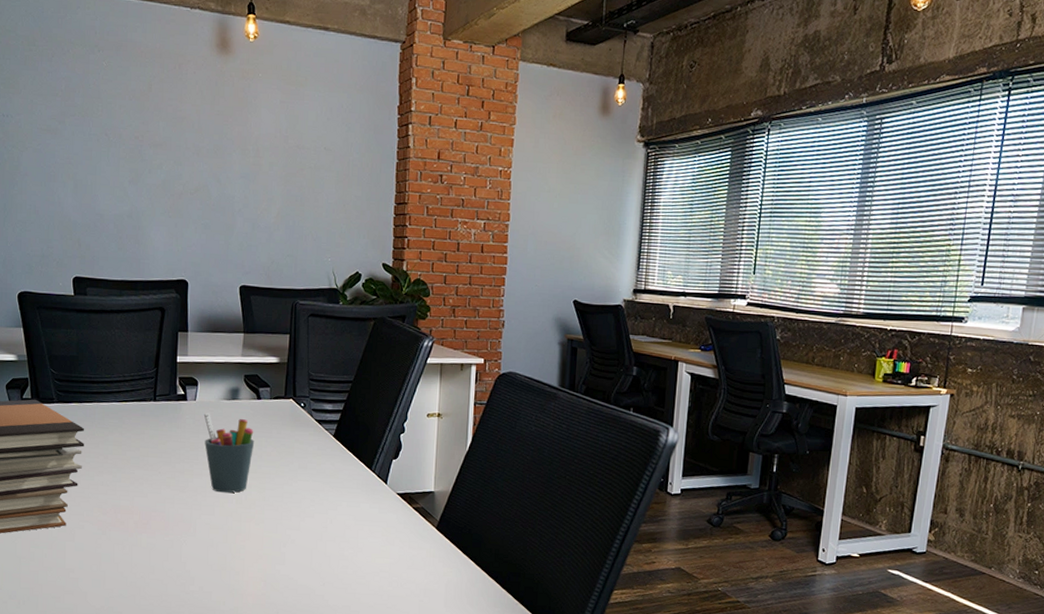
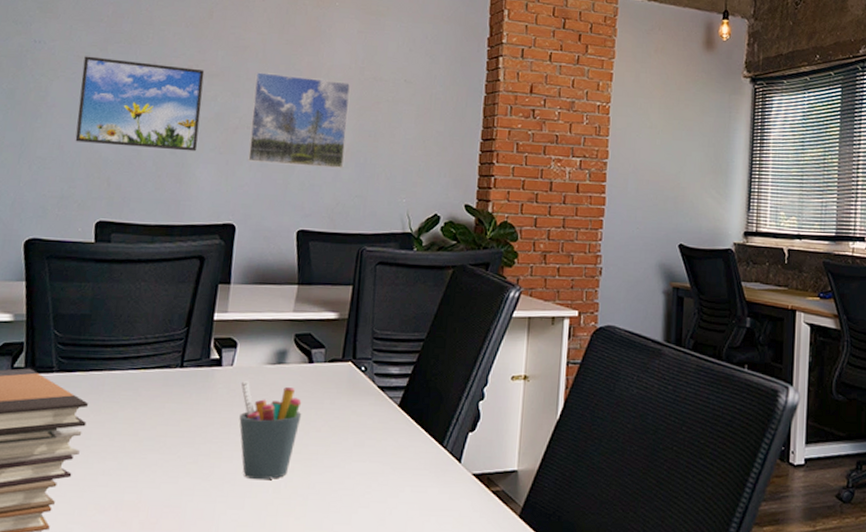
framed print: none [46,128,150,215] -> present [75,56,205,152]
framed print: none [192,142,277,231] -> present [247,72,351,169]

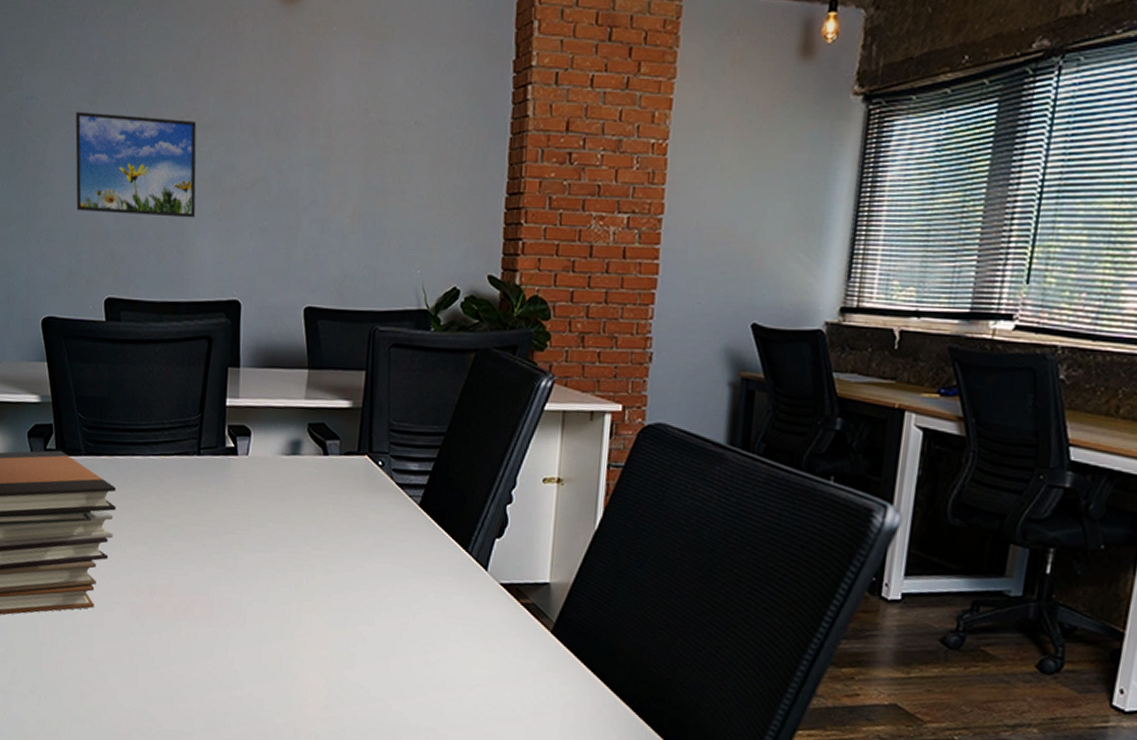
pen holder: present [239,380,302,480] -> none [257,471,320,575]
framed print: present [247,72,351,169] -> none [247,121,354,235]

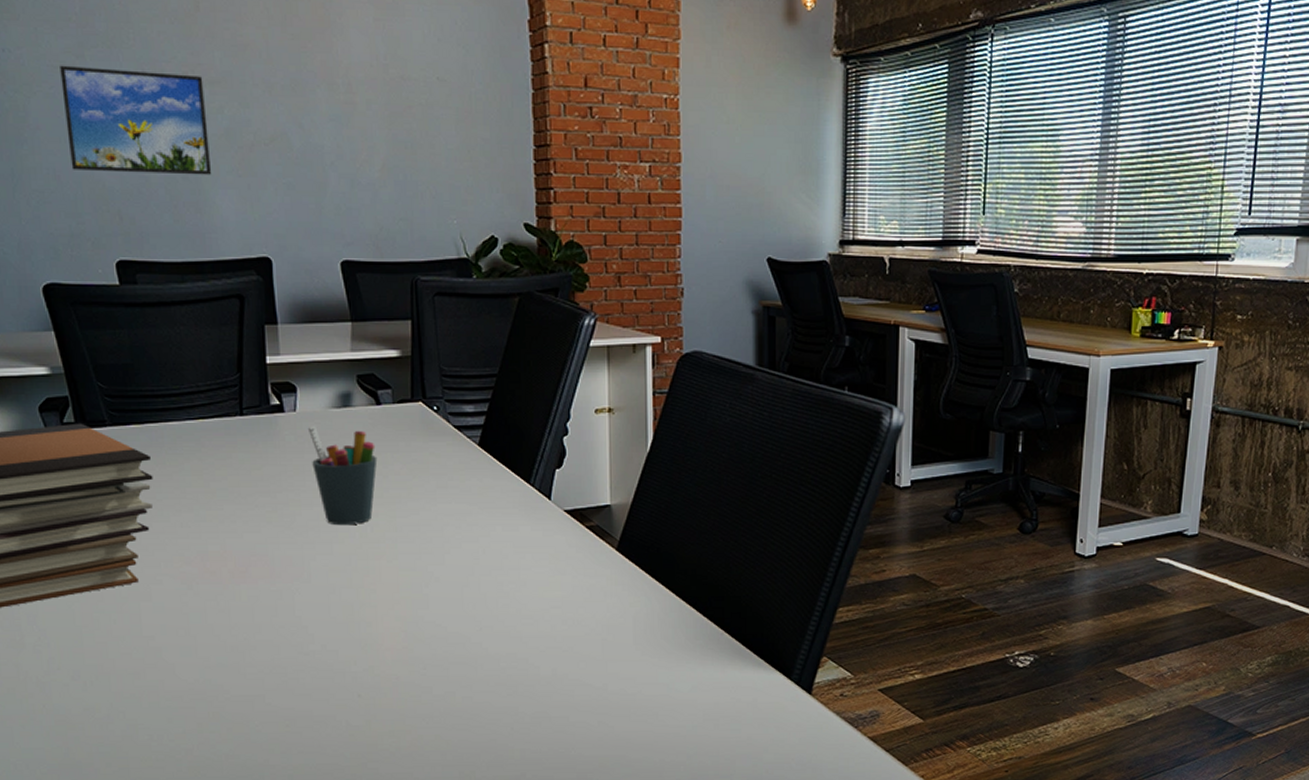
pen holder: none [257,471,320,575] -> present [307,425,378,526]

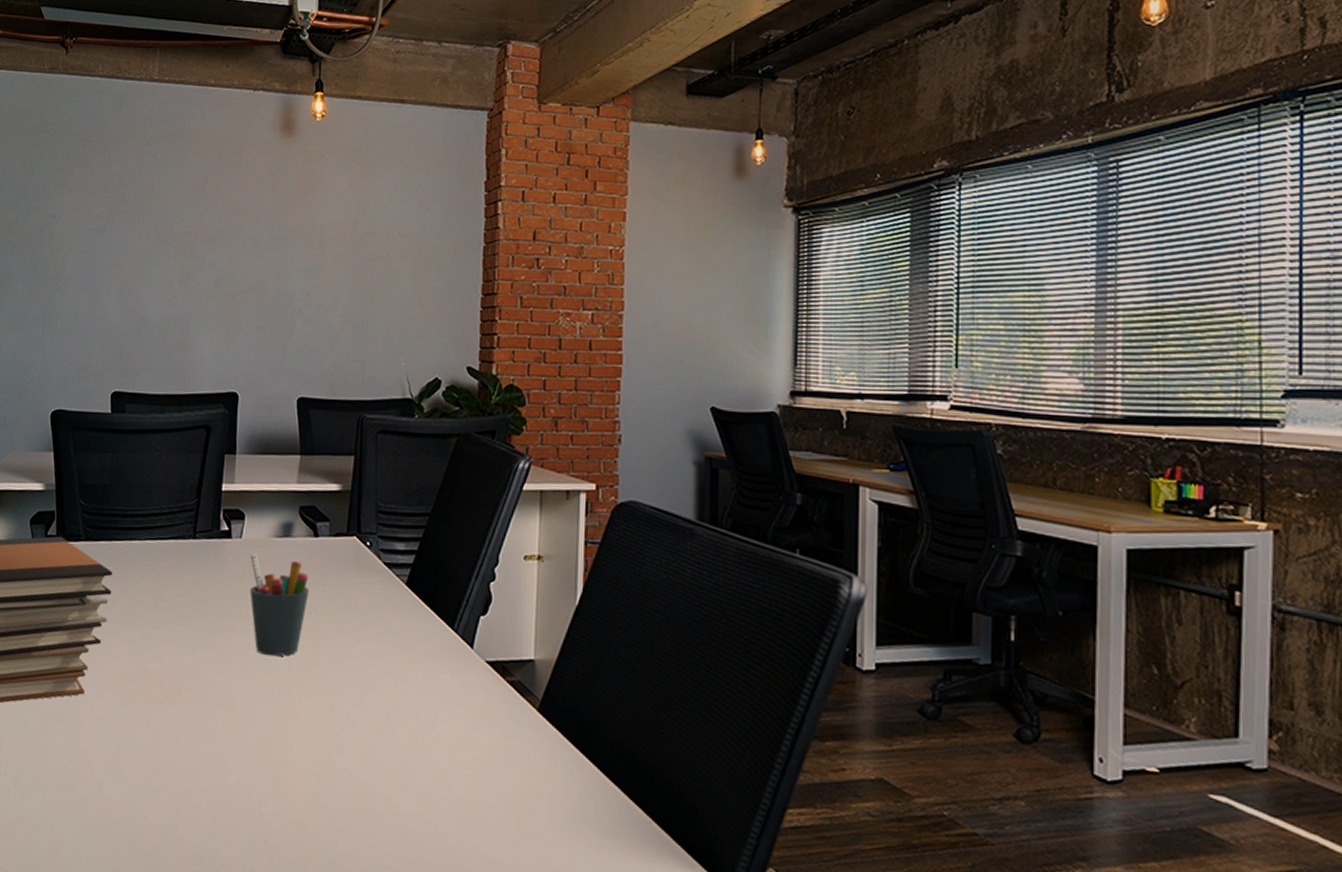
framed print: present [60,65,212,175] -> none [90,228,203,319]

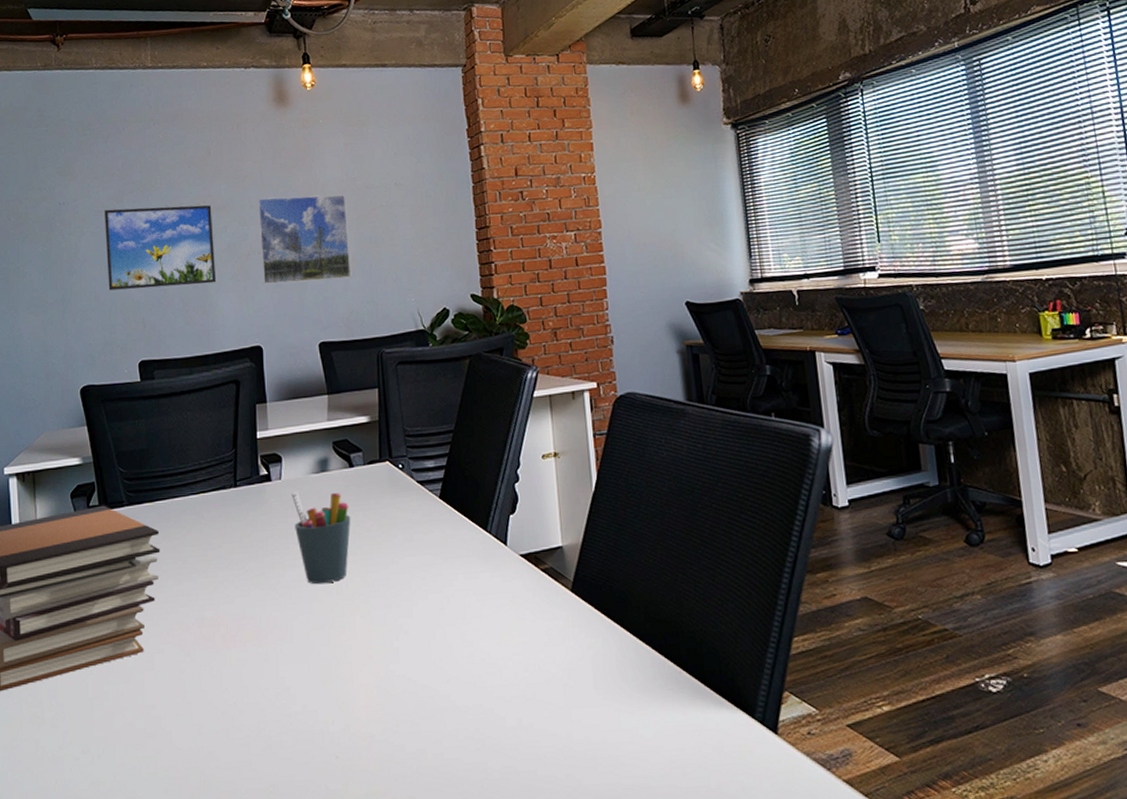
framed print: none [90,228,203,319] -> present [104,205,217,291]
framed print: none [246,234,344,332] -> present [258,194,352,284]

